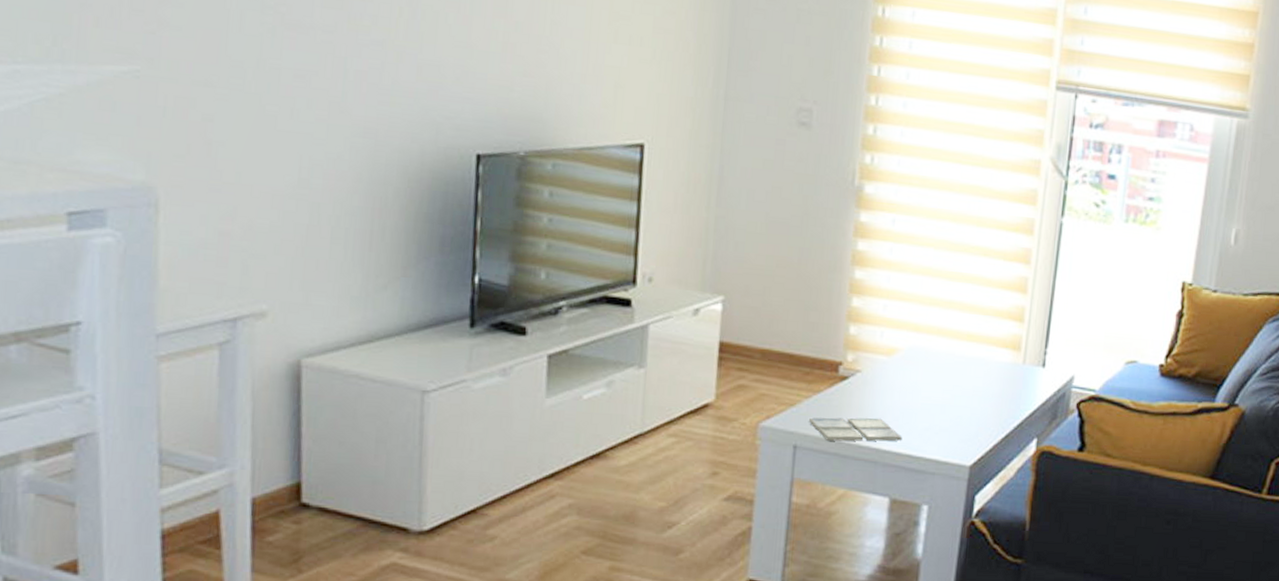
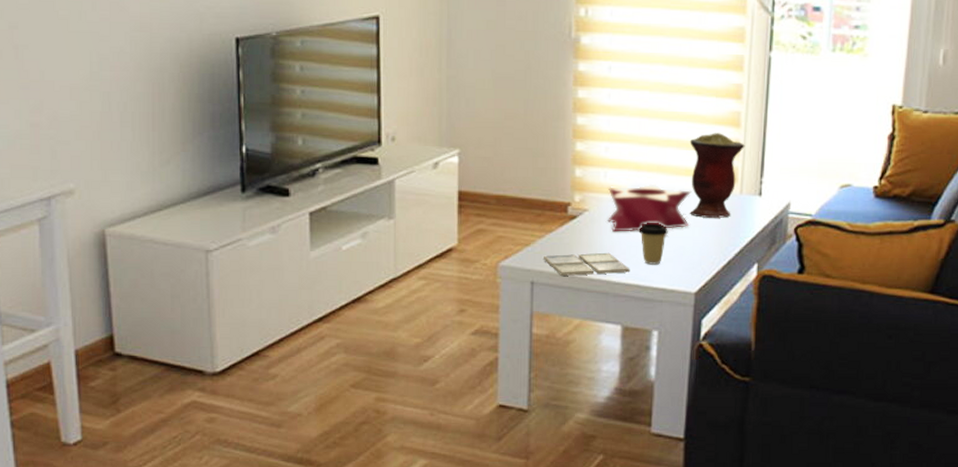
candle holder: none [881,347,973,403] -> present [607,183,692,235]
coffee cup: none [914,388,945,434] -> present [638,223,668,265]
vase: none [969,297,1031,388] -> present [689,133,745,218]

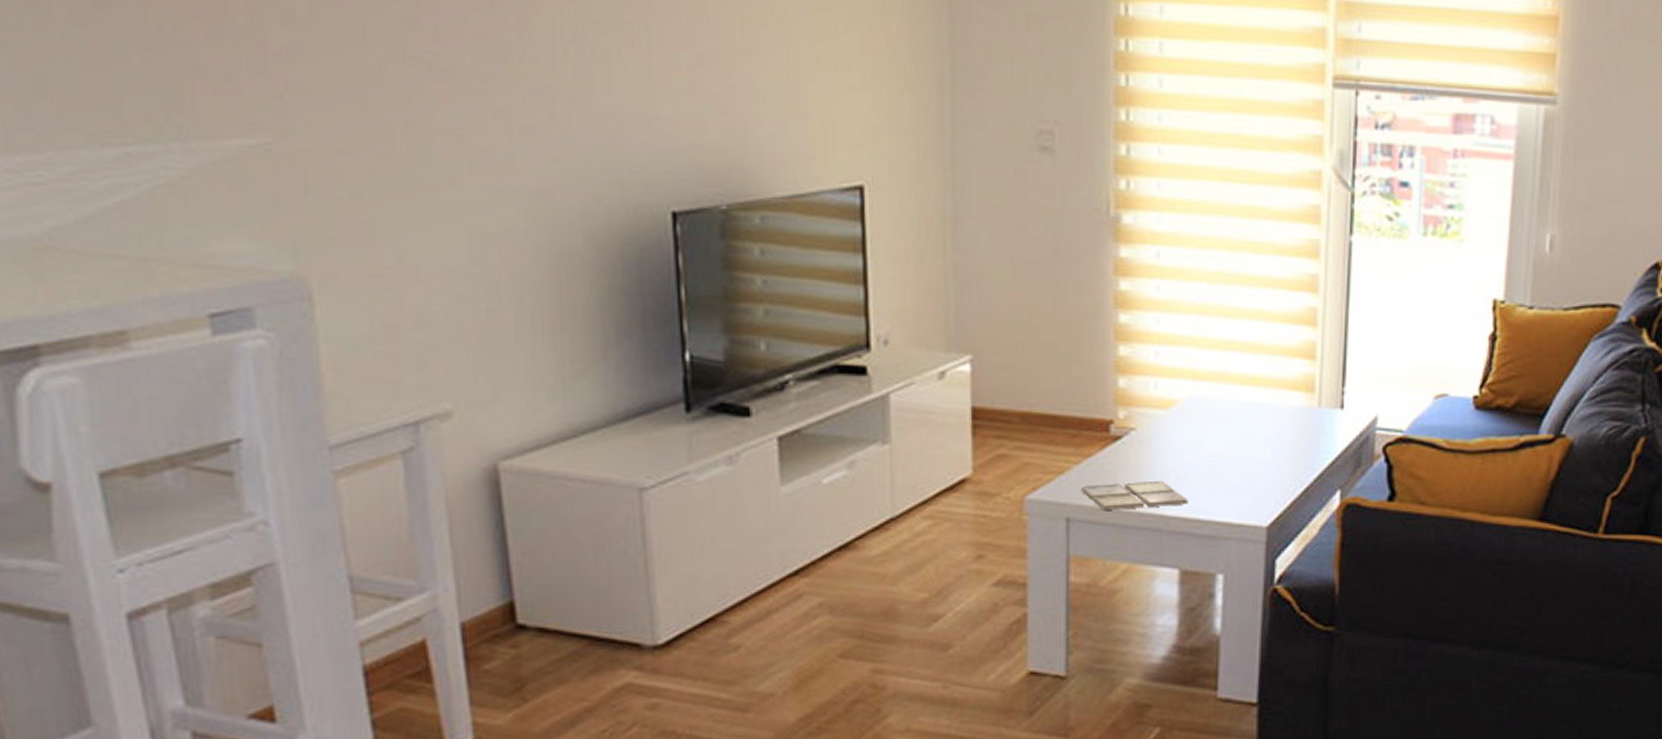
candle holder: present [607,183,692,235] -> none [1158,395,1261,458]
coffee cup: present [638,223,668,265] -> none [1197,443,1233,494]
vase: present [689,133,745,218] -> none [1257,333,1323,436]

